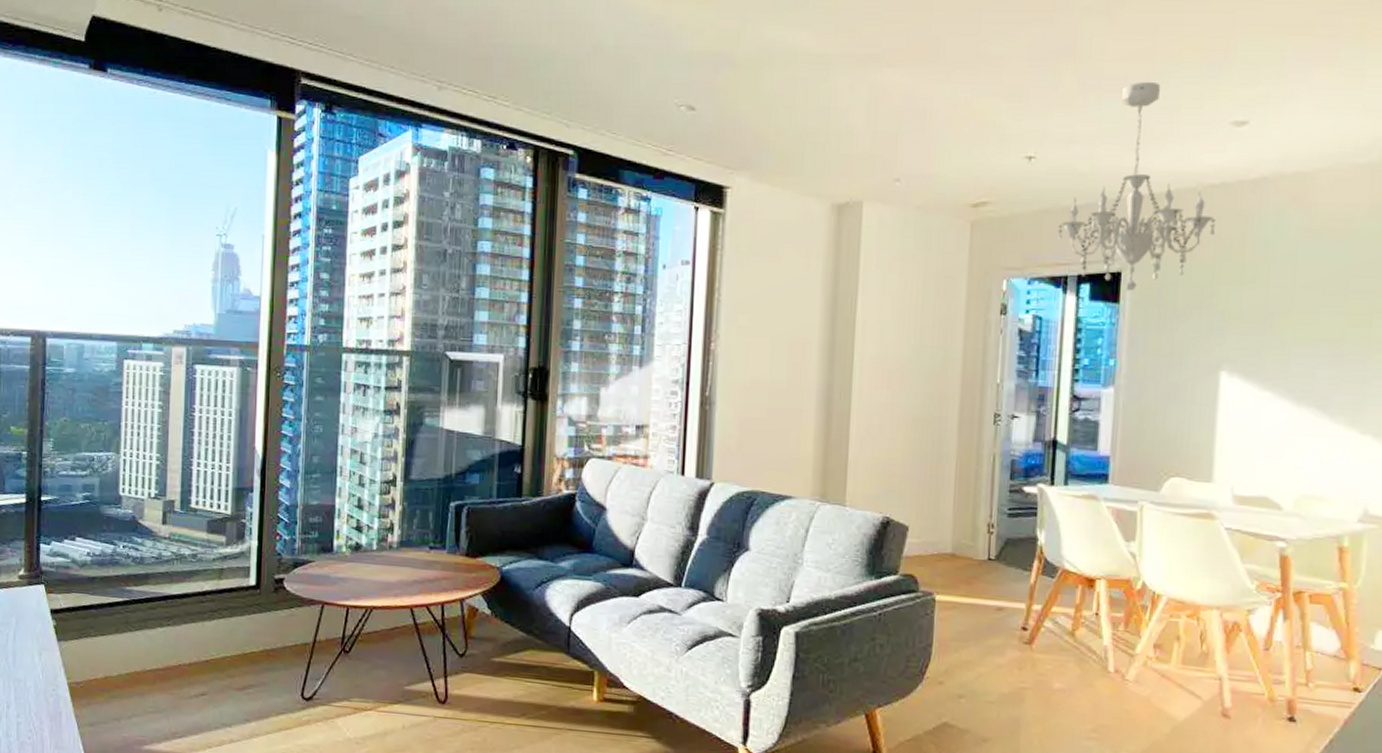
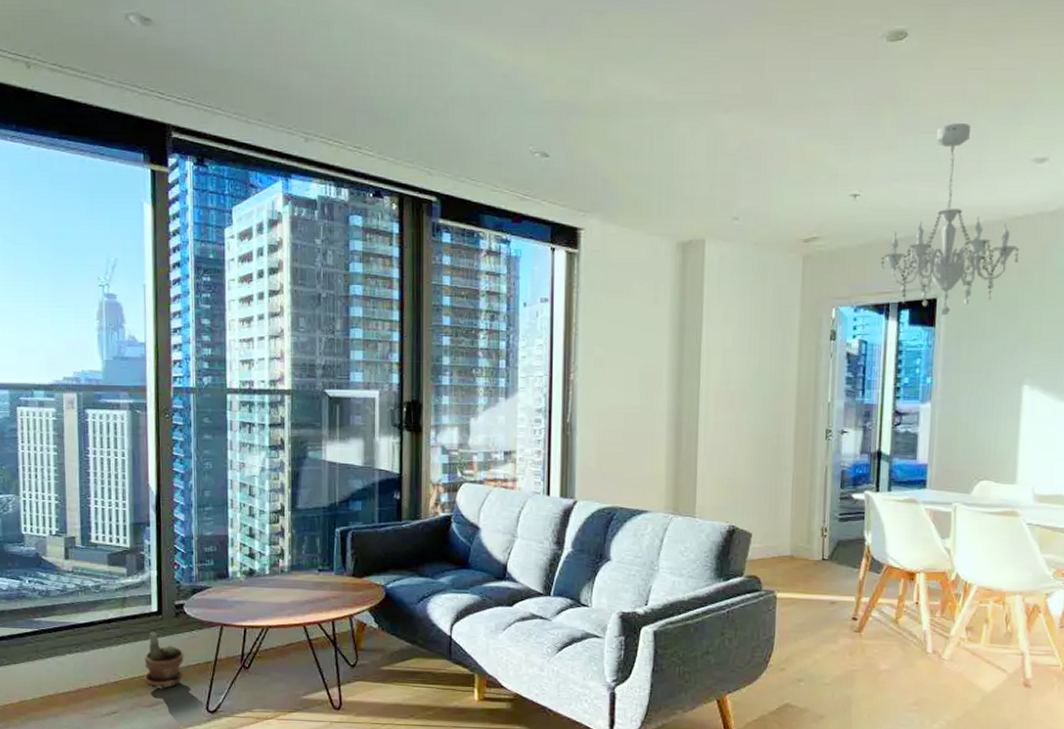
potted plant: none [236,607,281,671] -> present [143,632,184,689]

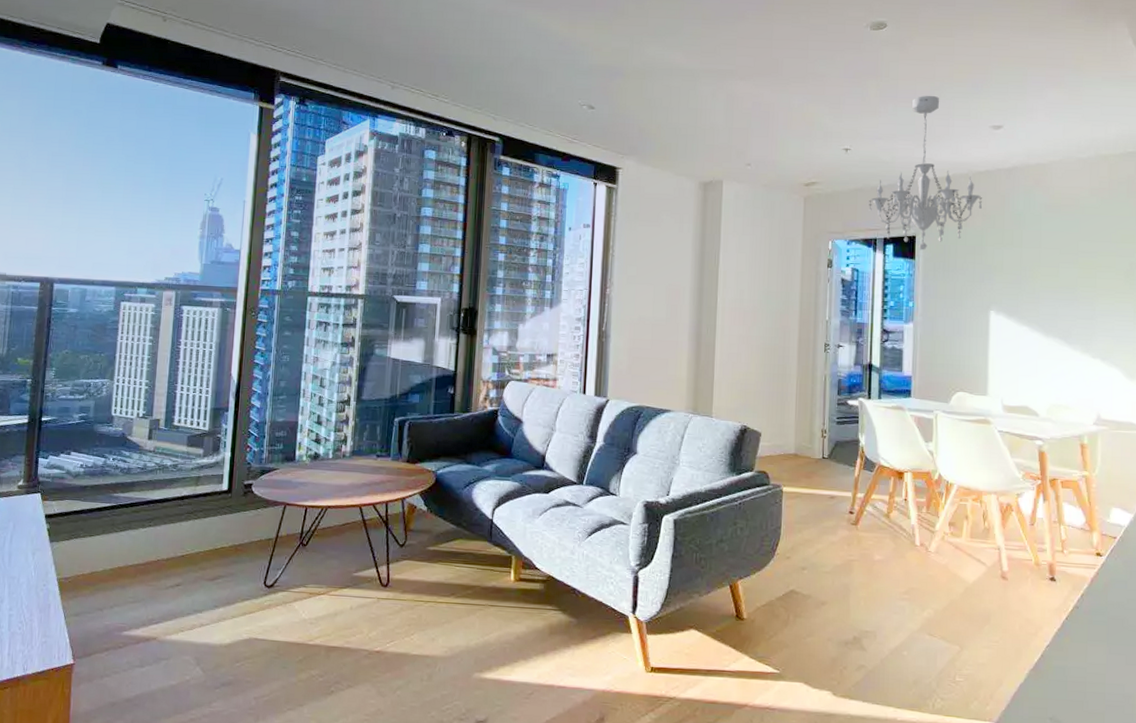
potted plant: present [143,632,184,689] -> none [208,509,248,564]

